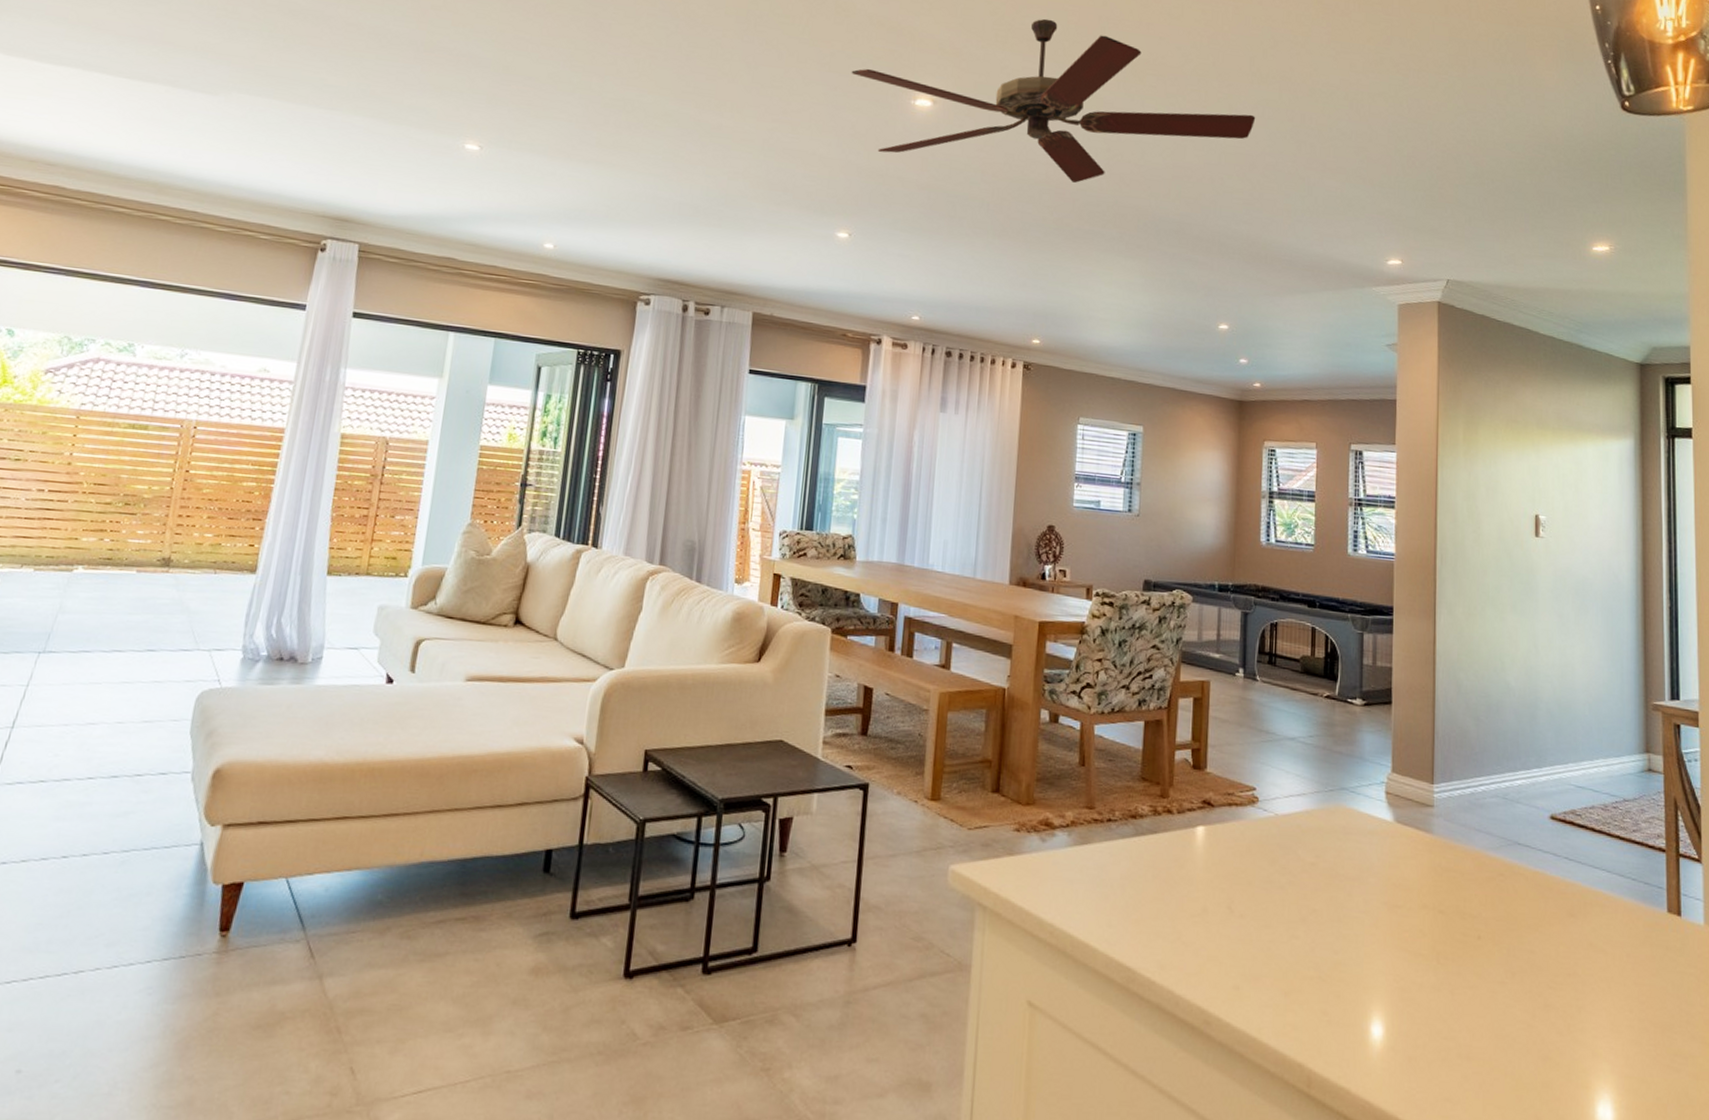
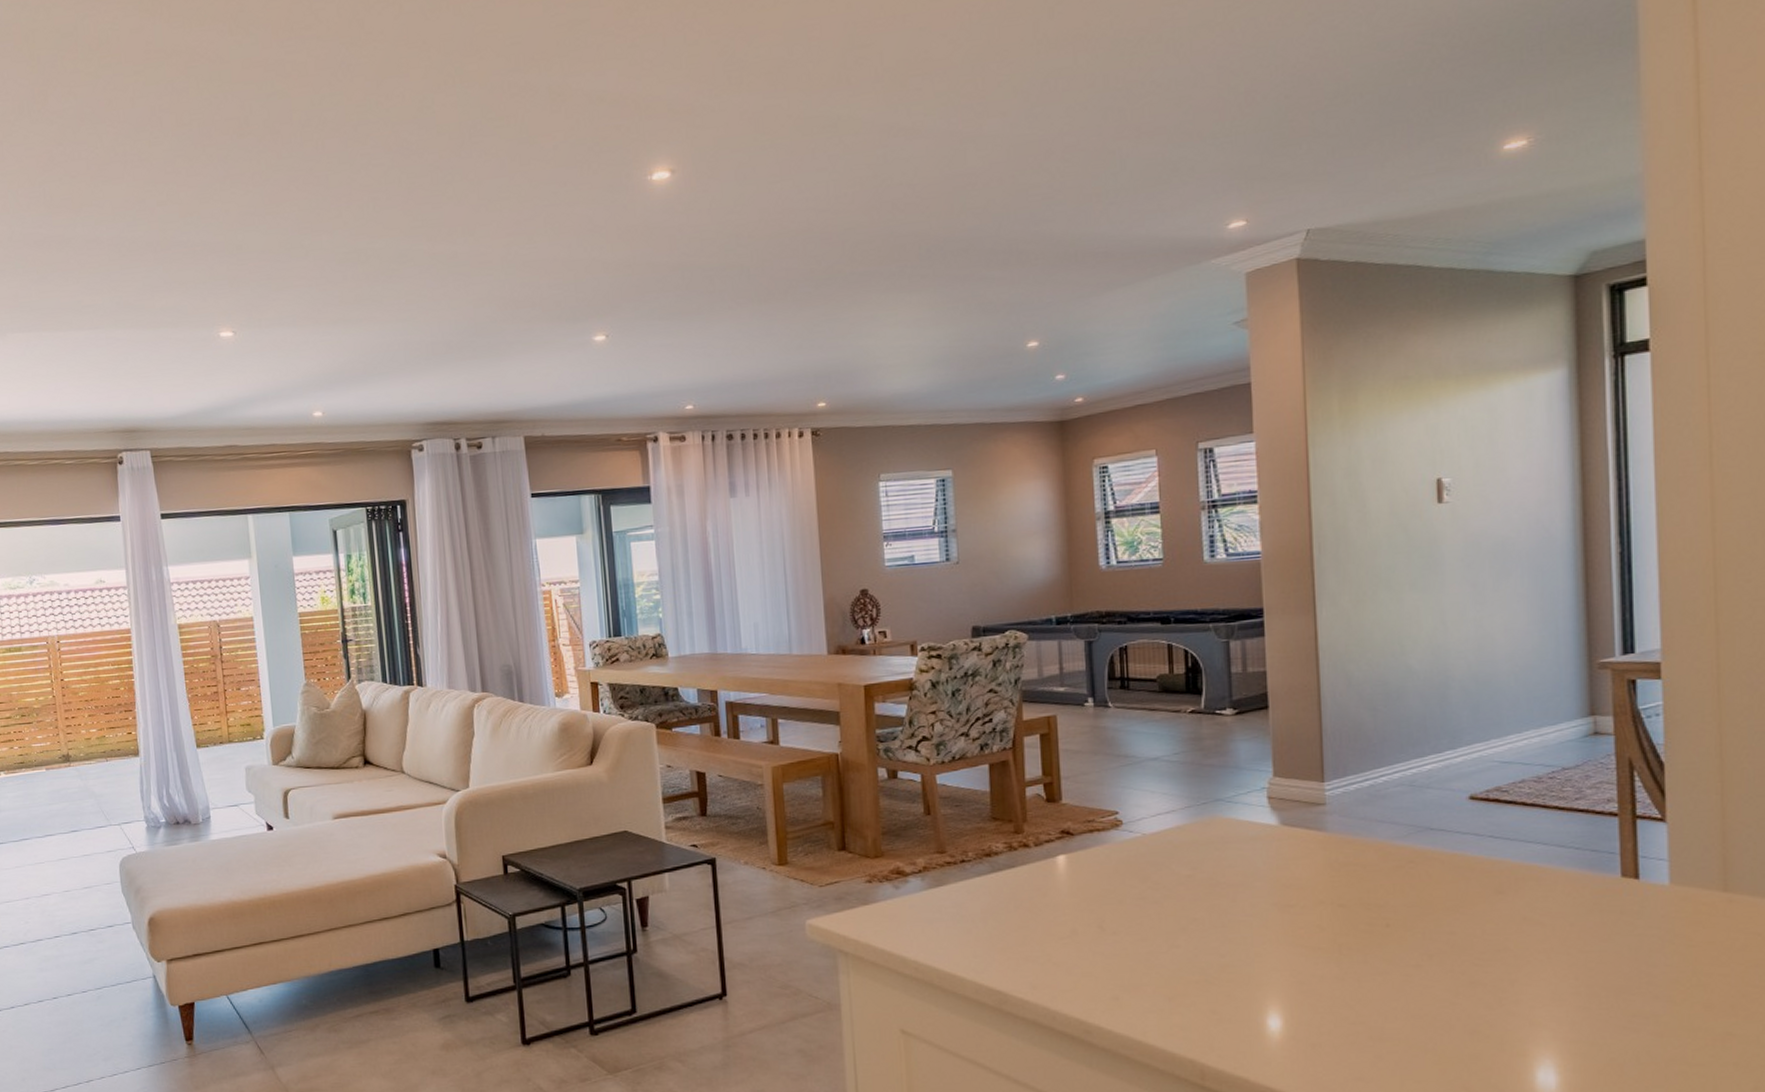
ceiling fan: present [851,18,1256,183] -> none [578,42,1047,241]

